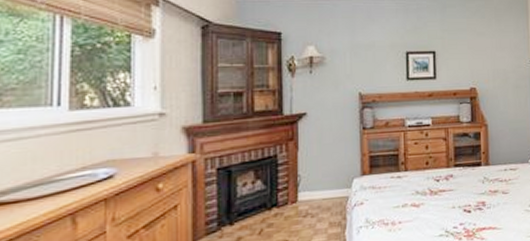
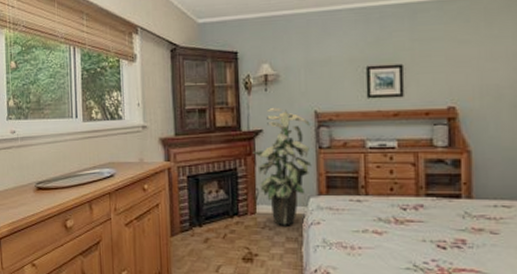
indoor plant: none [295,90,356,212] -> present [253,108,312,226]

